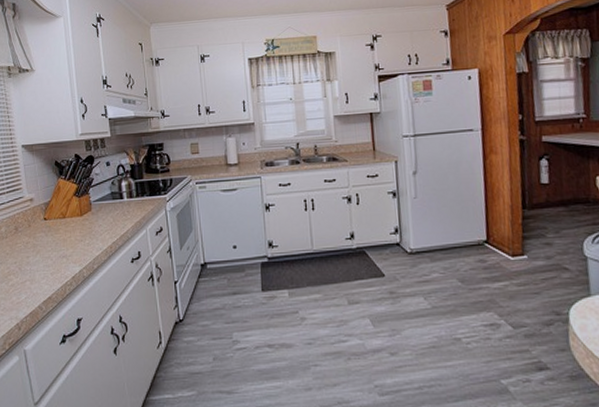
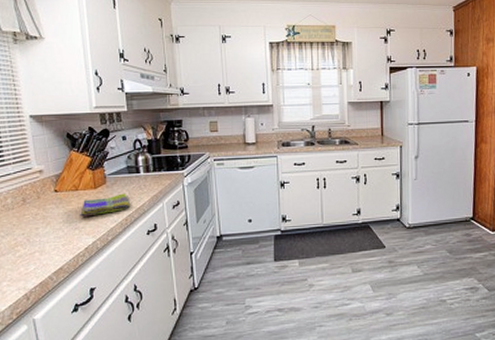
dish towel: none [66,220,114,245] -> present [79,193,130,217]

